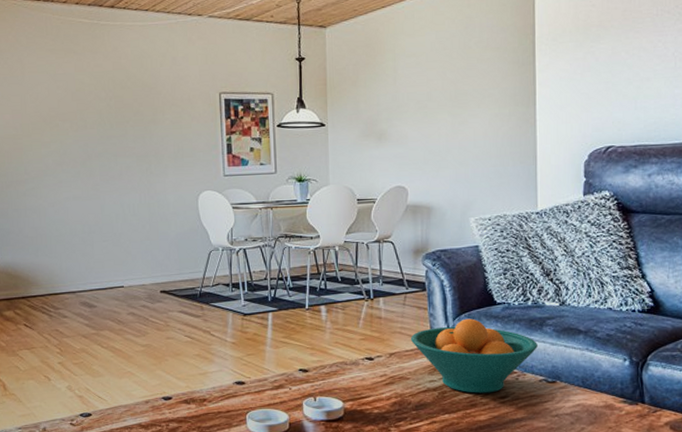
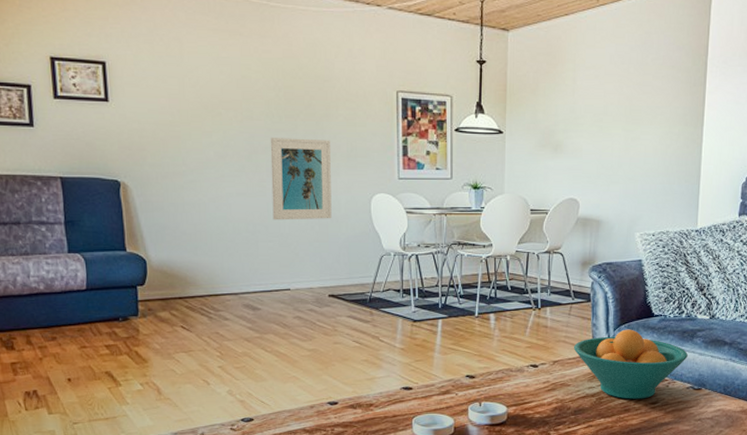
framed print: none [102,143,161,221] -> present [270,138,332,220]

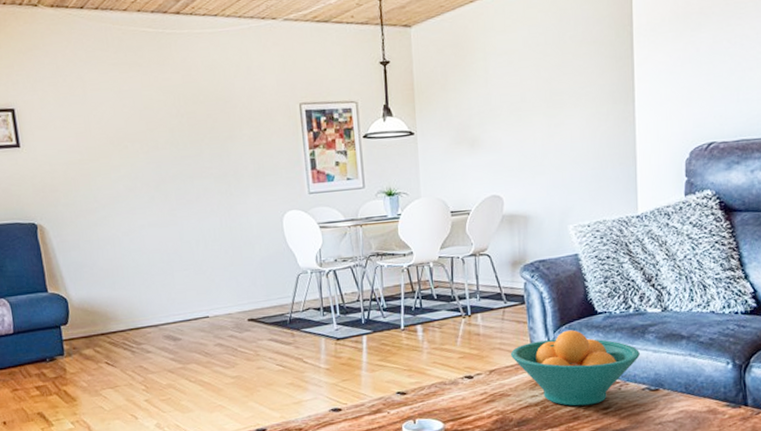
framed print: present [270,138,332,220] -> none [176,161,245,248]

